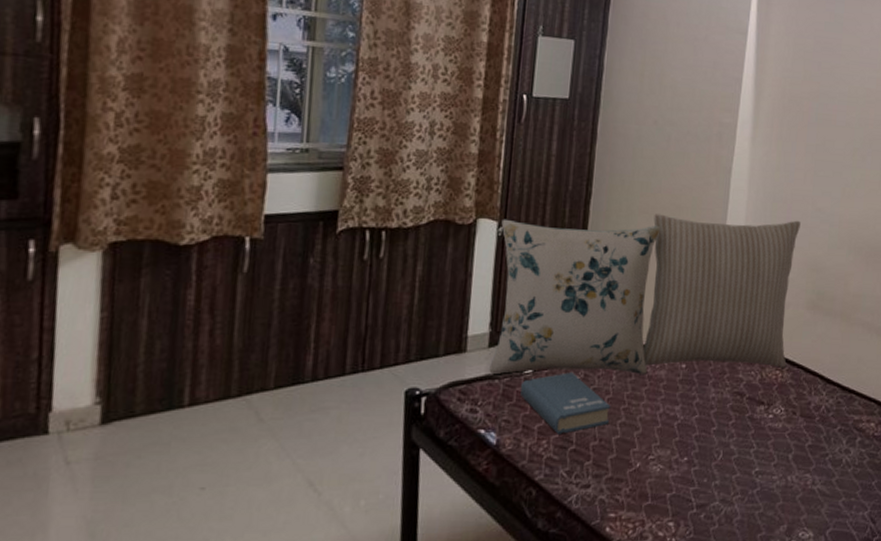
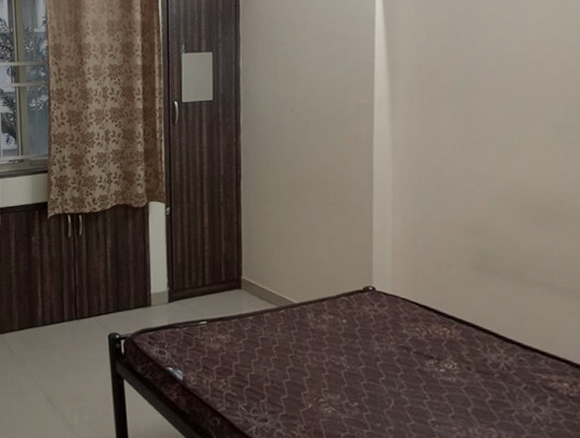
pillow: present [489,218,660,374] -> none [168,200,310,328]
book: present [520,372,611,434] -> none [198,324,279,375]
pillow: present [643,214,801,368] -> none [300,186,454,326]

